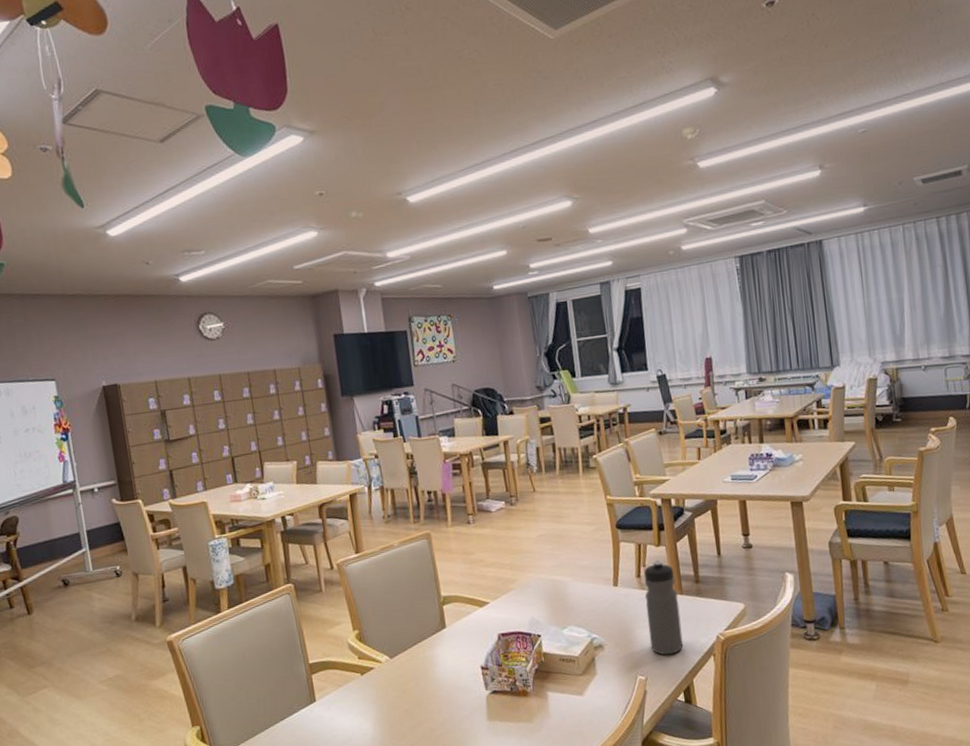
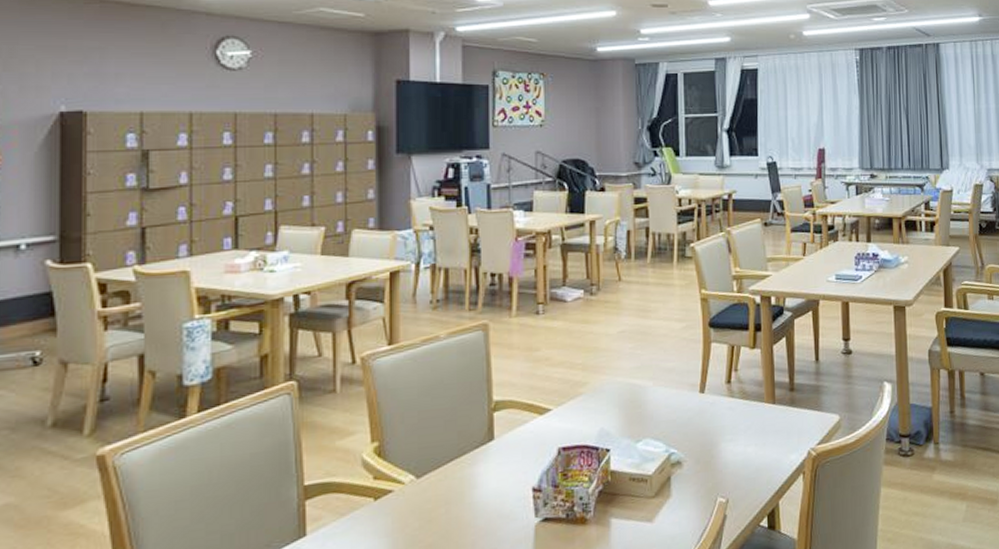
water bottle: present [644,560,684,655] -> none [733,364,771,474]

